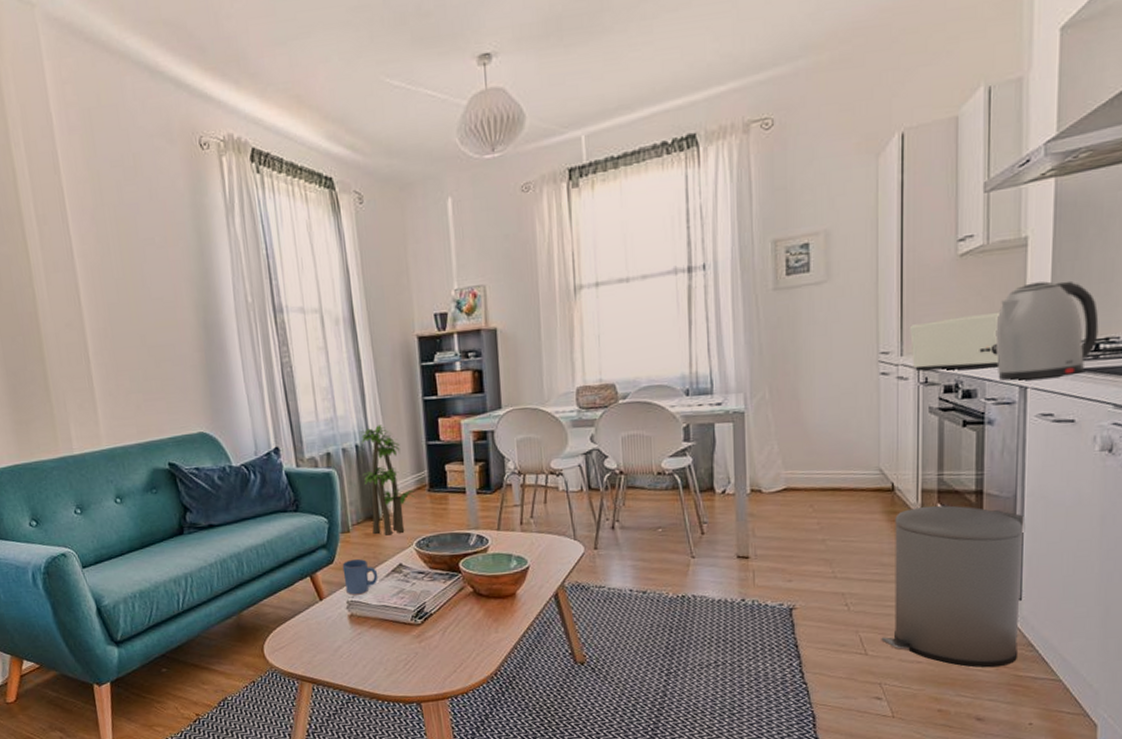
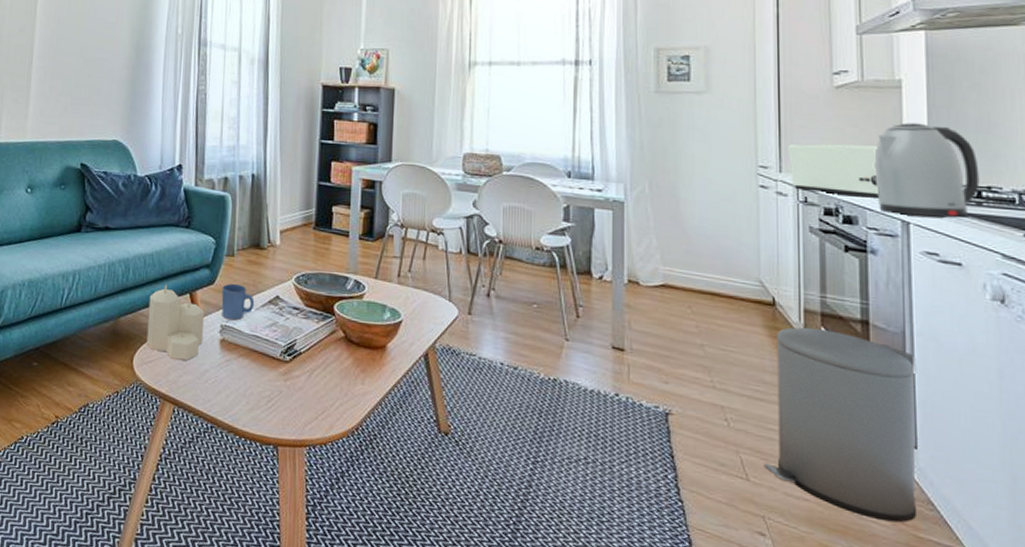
candle: none [269,571,332,642] -> present [146,284,205,360]
plant: present [360,424,416,536] -> none [254,159,301,267]

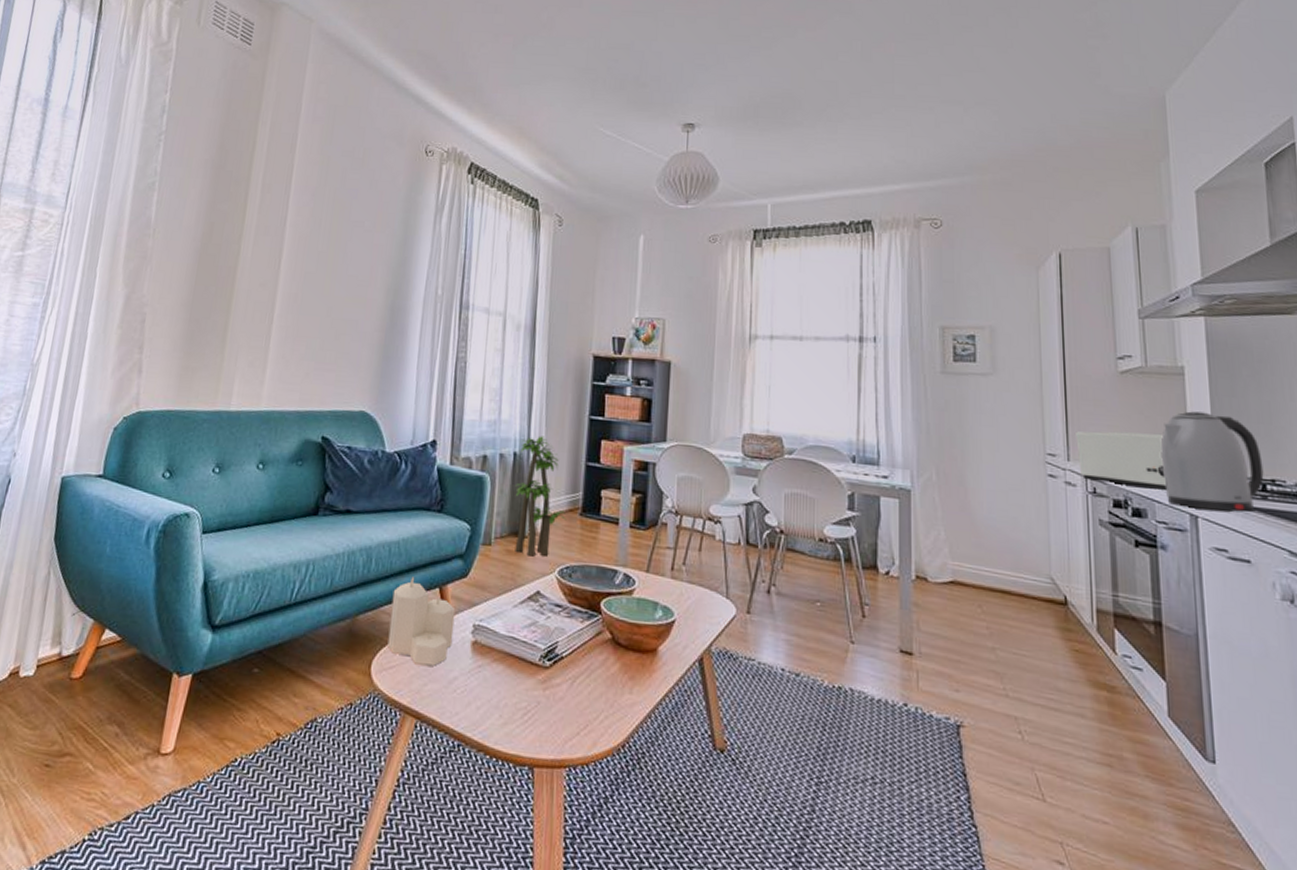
mug: present [221,283,255,322] -> none [475,576,513,621]
plant: none [254,159,301,267] -> present [515,436,567,558]
pedal bin: present [764,327,917,523] -> none [1060,628,1219,847]

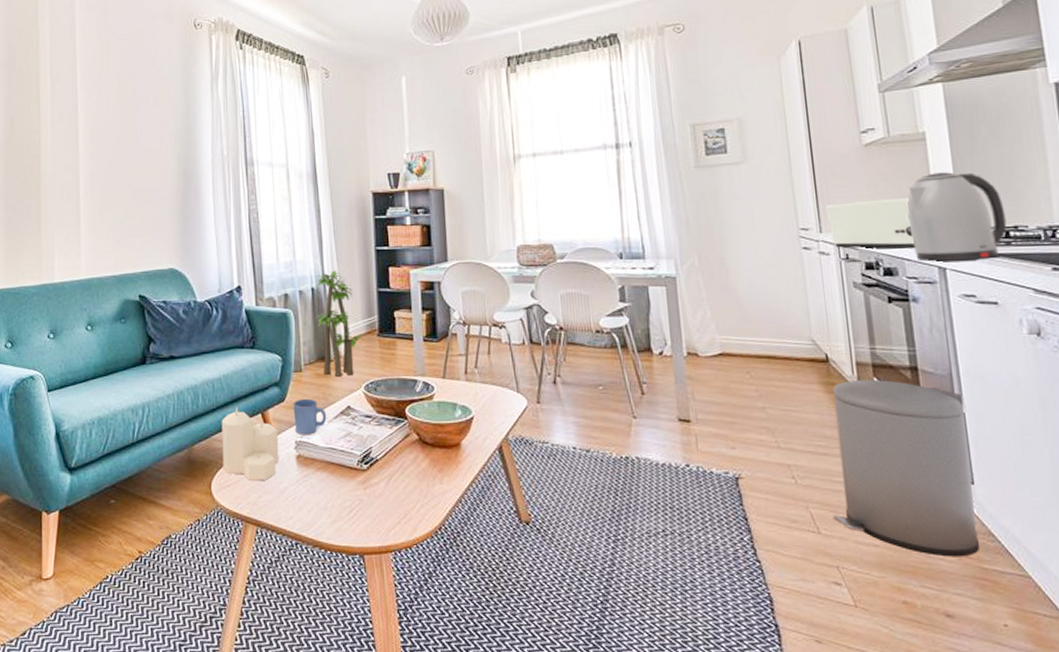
mug: none [475,576,513,621] -> present [293,398,327,437]
pedal bin: none [1060,628,1219,847] -> present [833,379,980,557]

